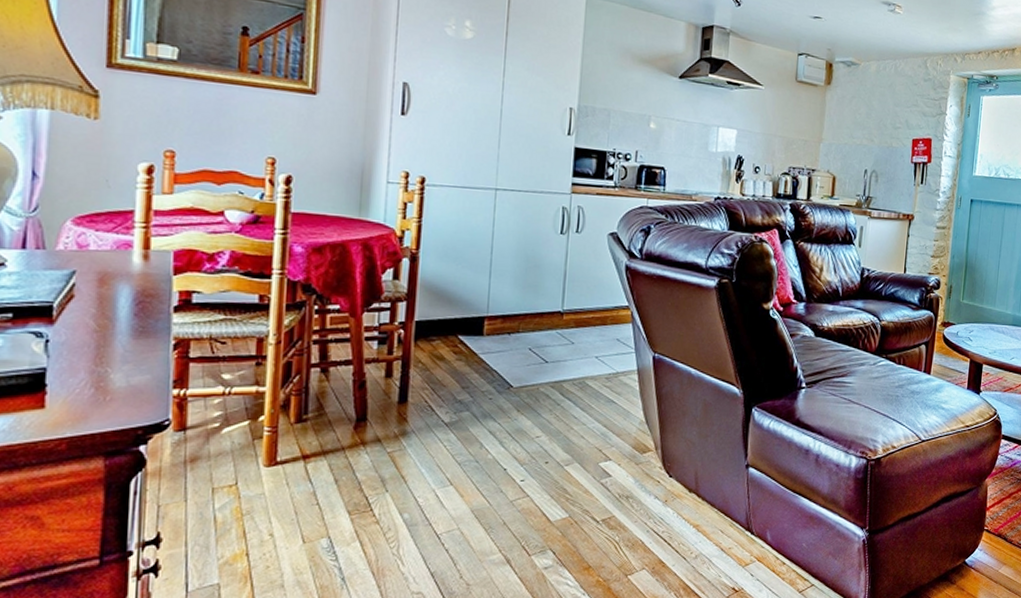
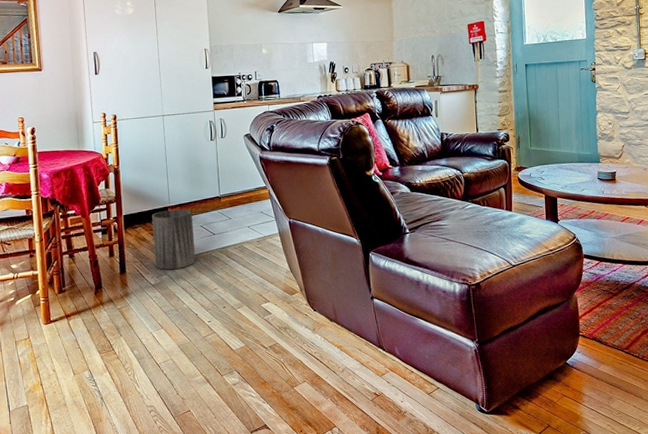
trash can: none [454,321,520,404] -> present [152,209,196,270]

